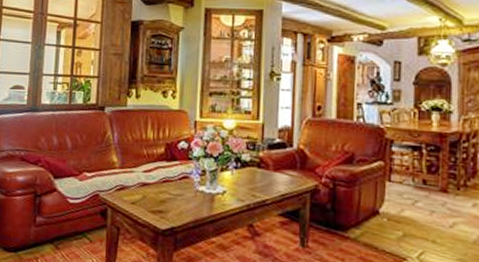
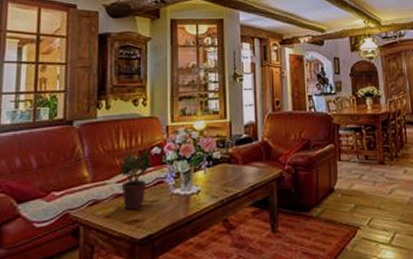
potted plant: none [147,140,181,200] -> present [120,147,154,209]

